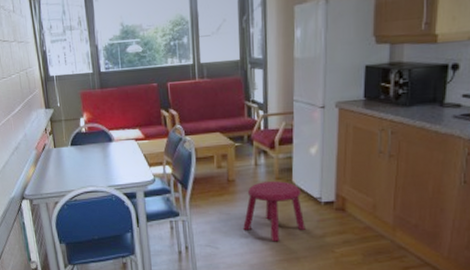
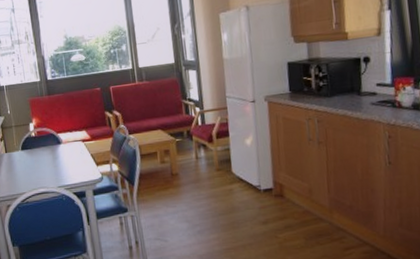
stool: present [243,181,305,242] -> none [189,172,248,231]

